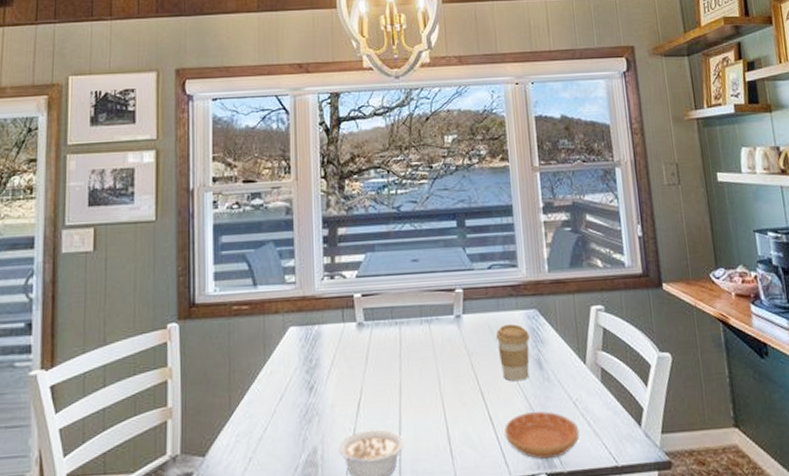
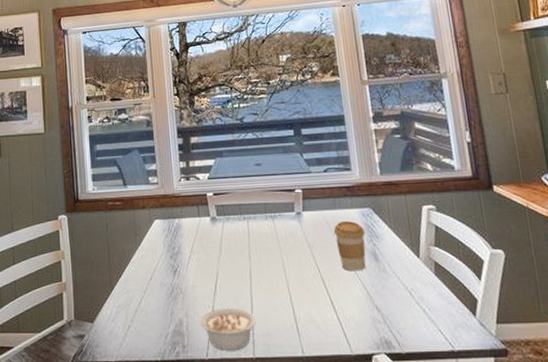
saucer: present [505,411,580,459] -> none [345,299,416,340]

